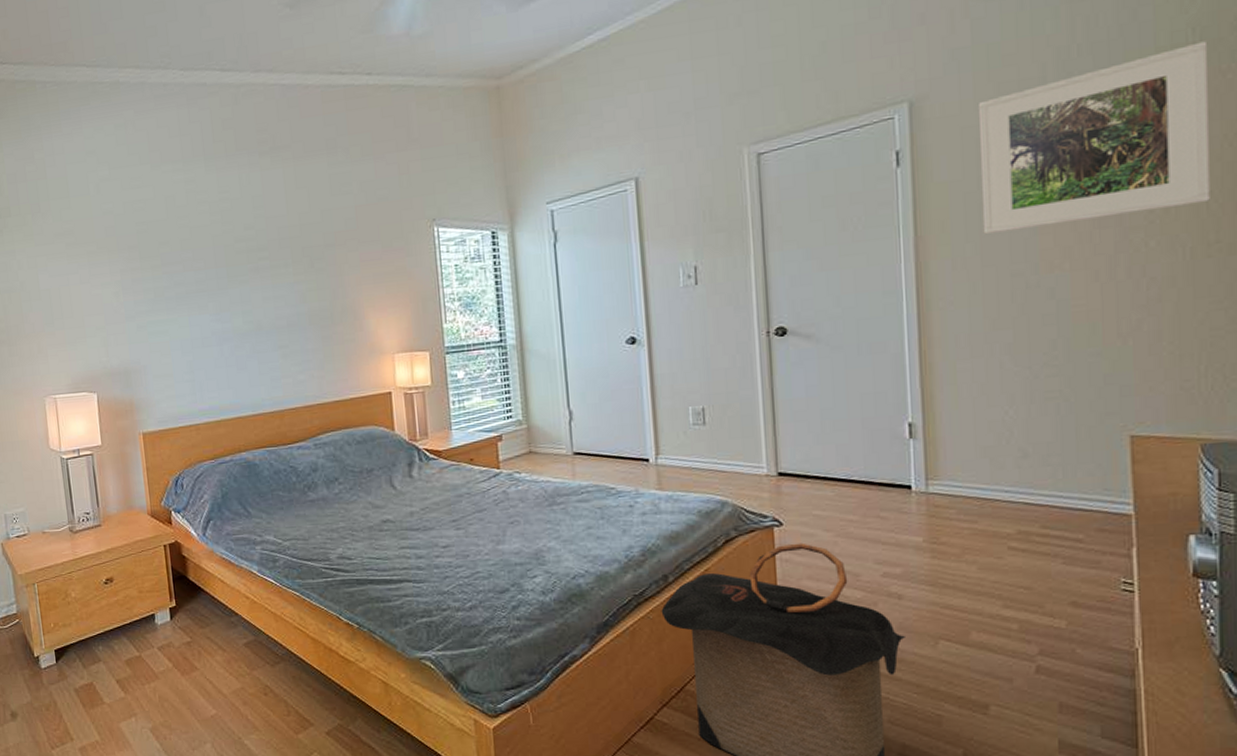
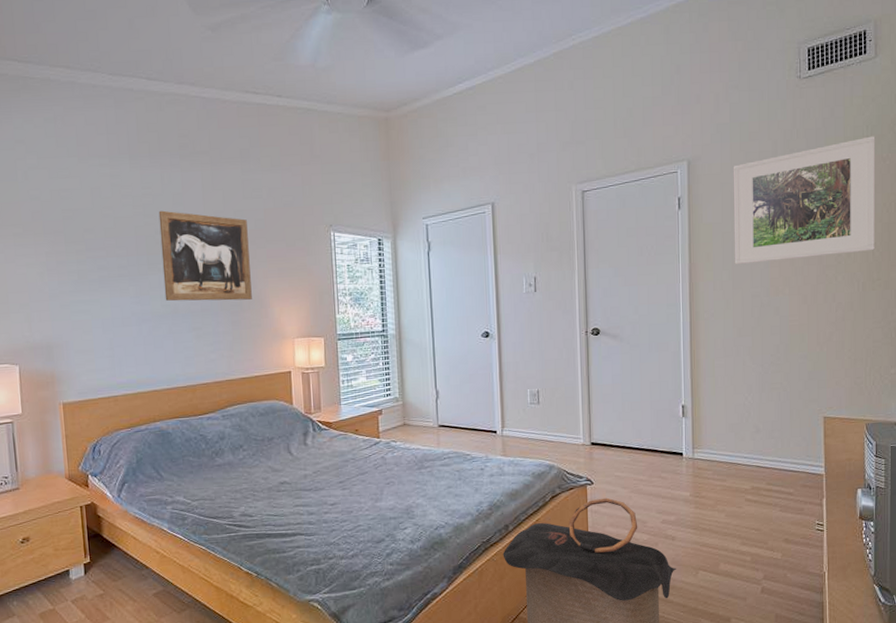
wall art: none [237,215,344,317] -> present [158,210,252,301]

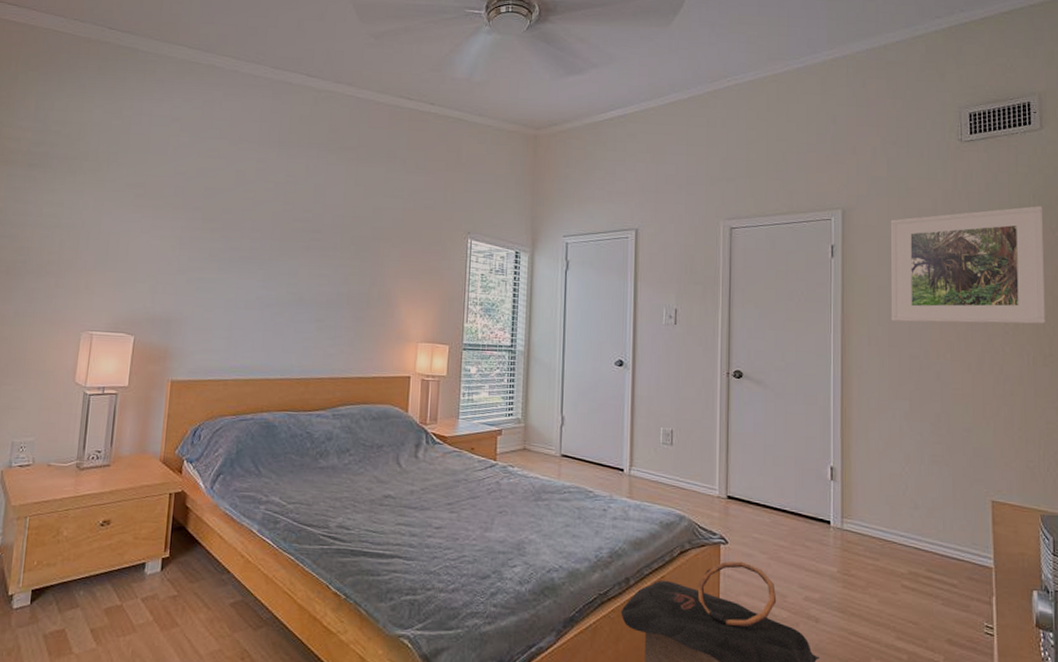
wall art: present [158,210,252,301] -> none [292,199,385,297]

